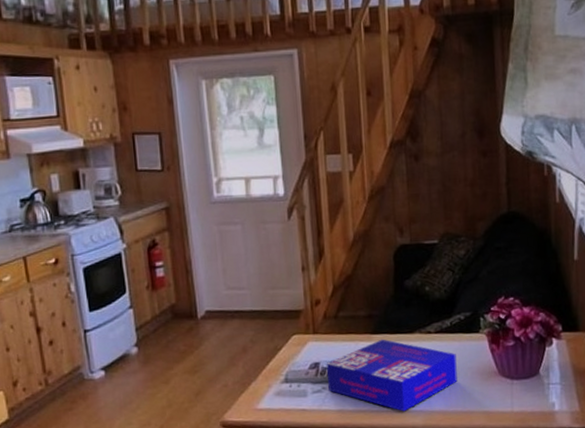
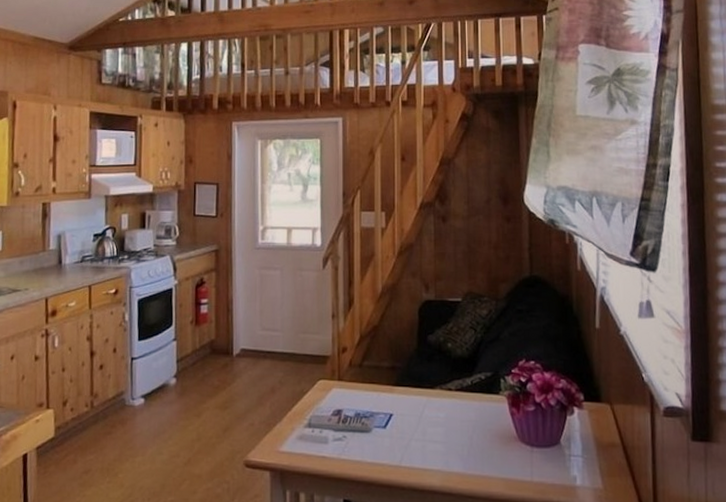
board game: present [326,339,458,412] -> none [348,392,476,470]

